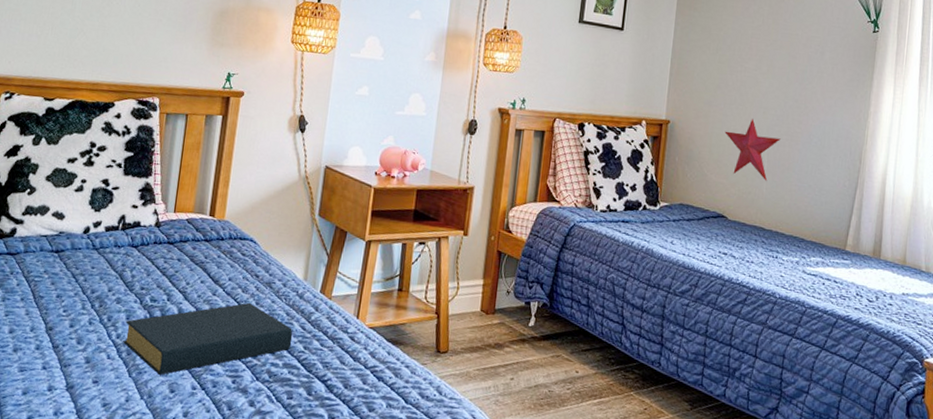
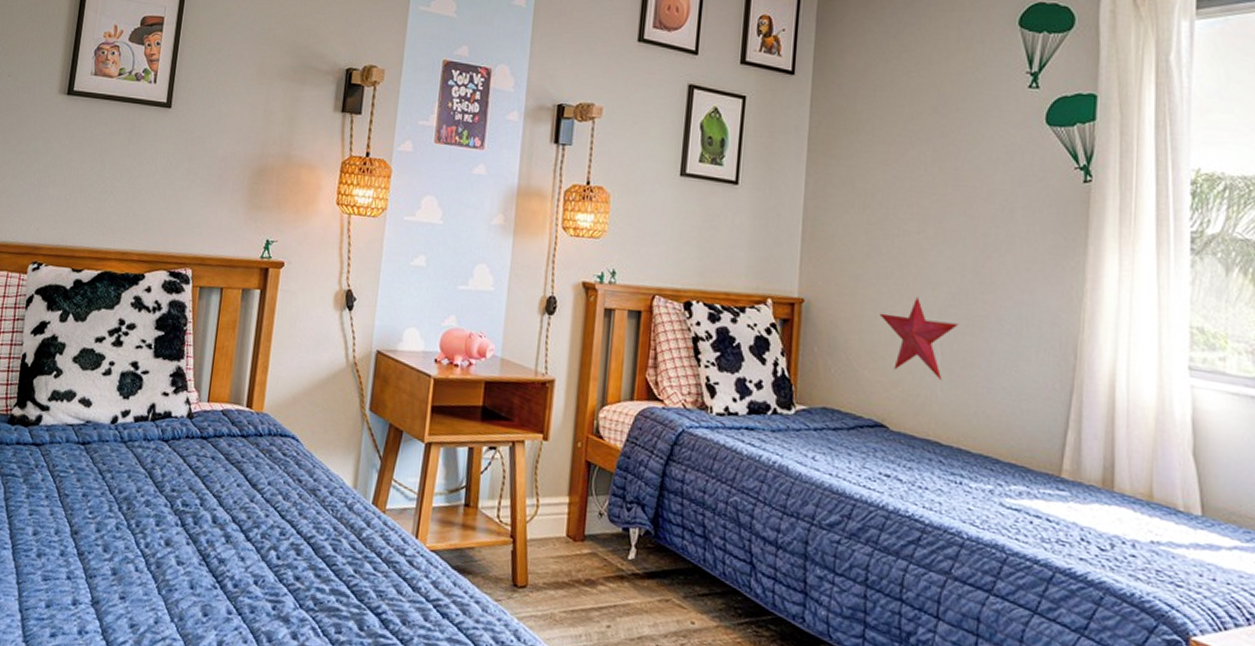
hardback book: present [123,302,293,375] -> none [152,512,341,594]

